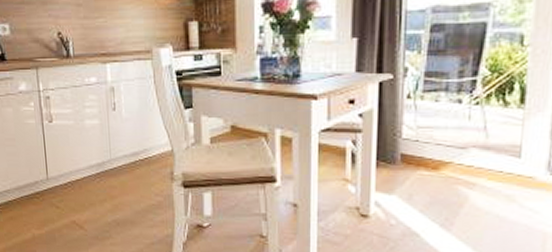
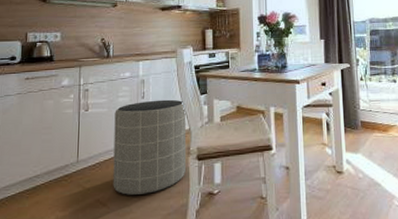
trash can: none [82,113,169,220] -> present [113,99,185,195]

